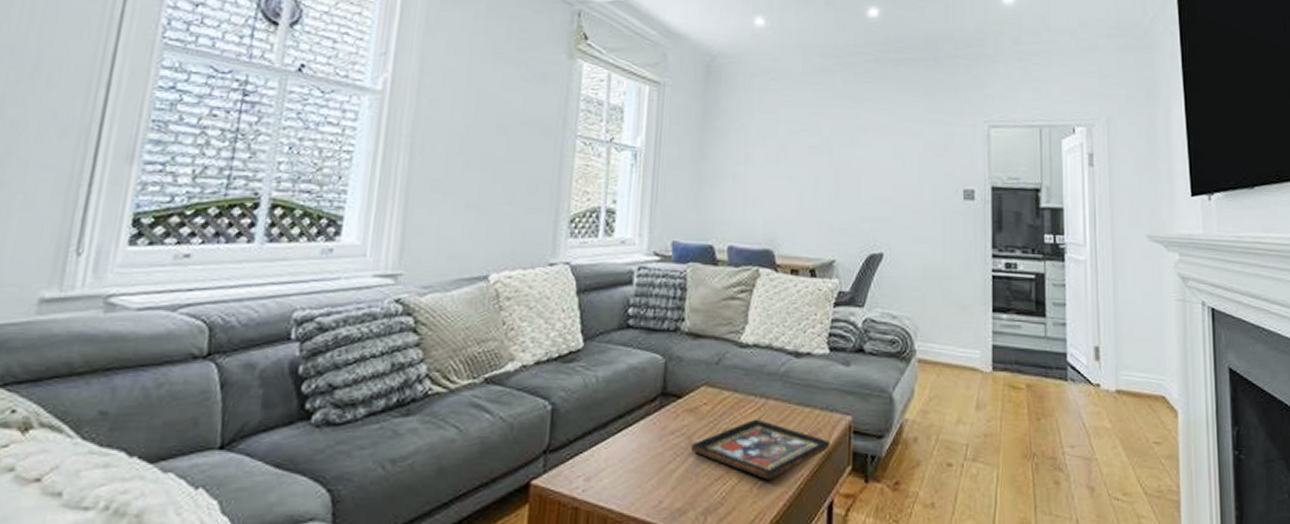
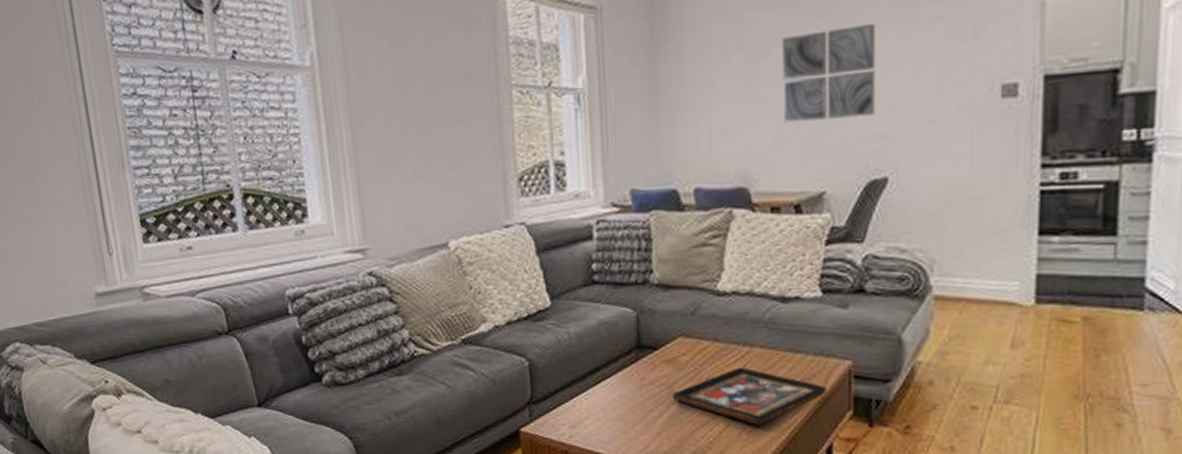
wall art: none [805,129,876,202] -> present [782,22,876,123]

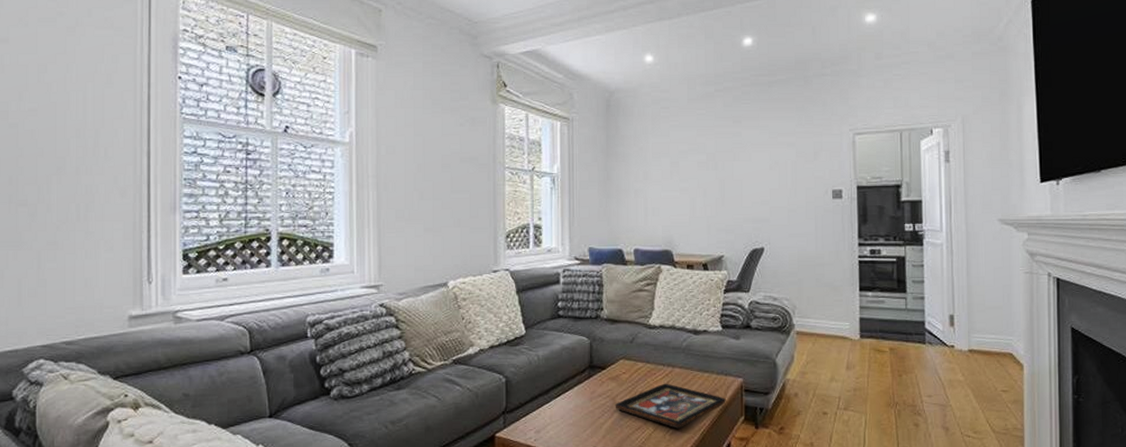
wall art: present [782,22,876,123] -> none [695,144,755,207]

